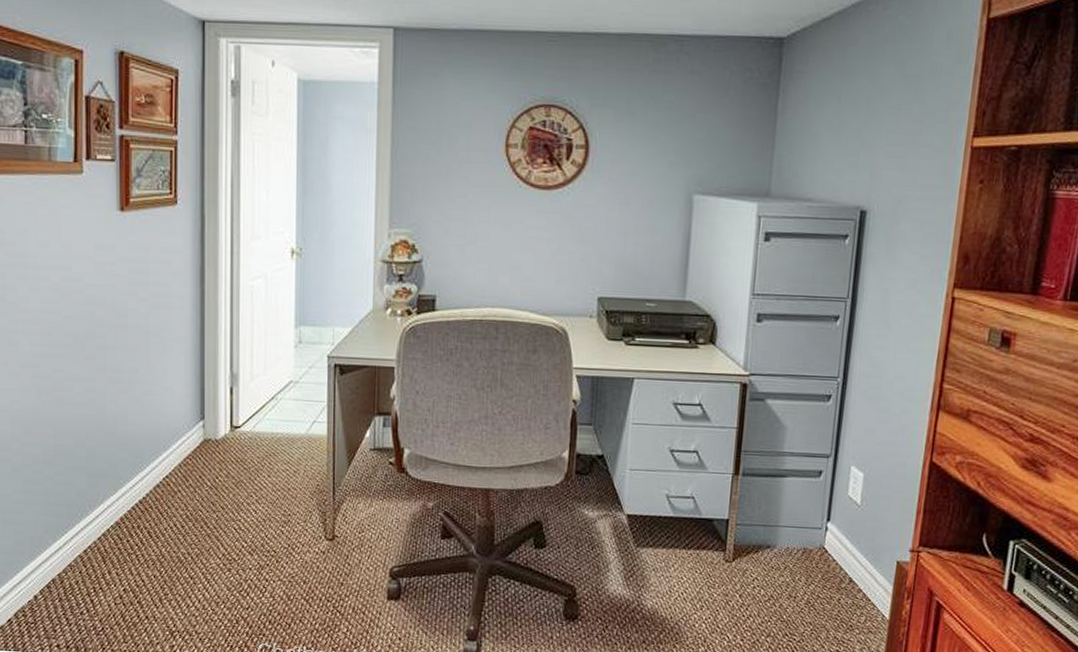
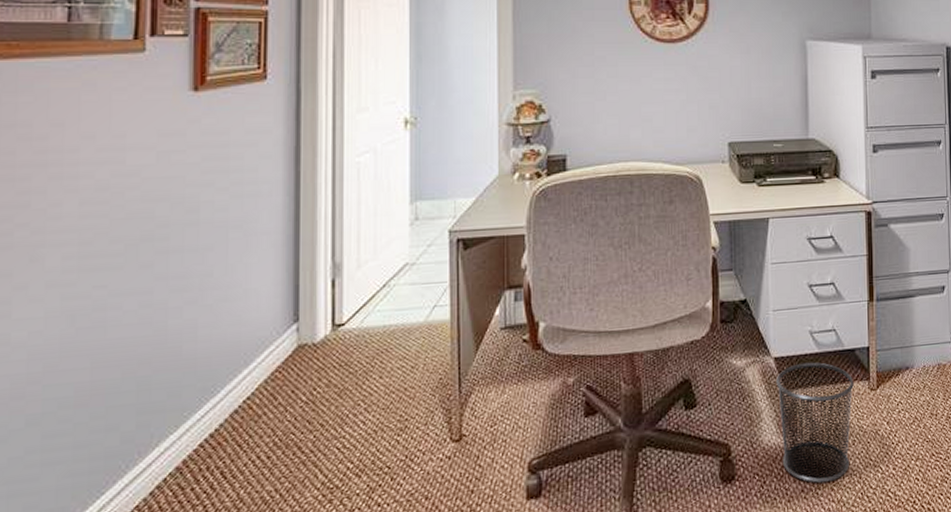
waste bin: none [626,524,708,639] -> present [776,362,854,484]

